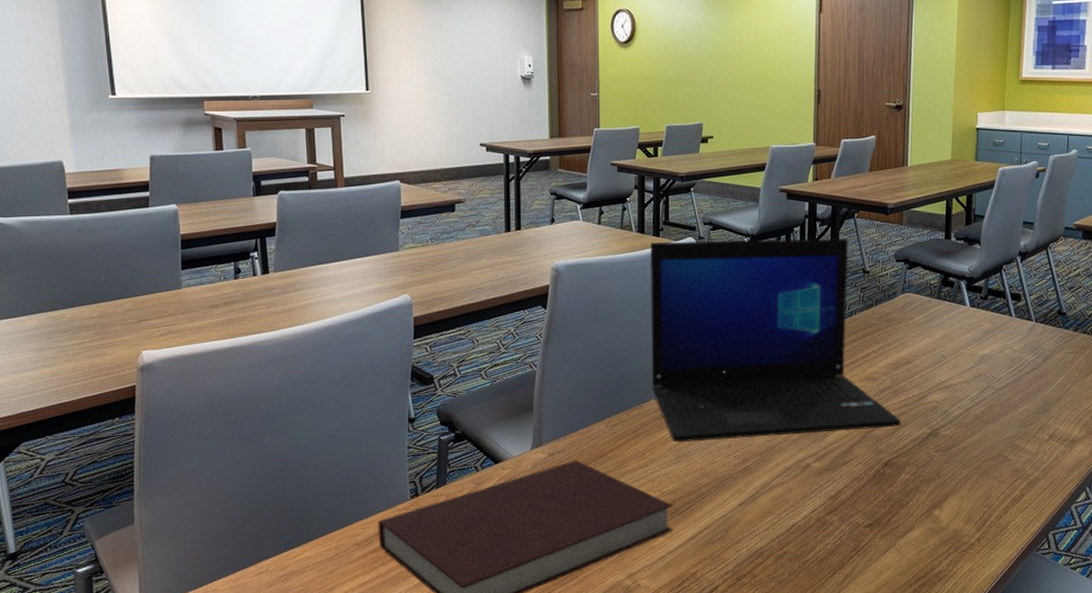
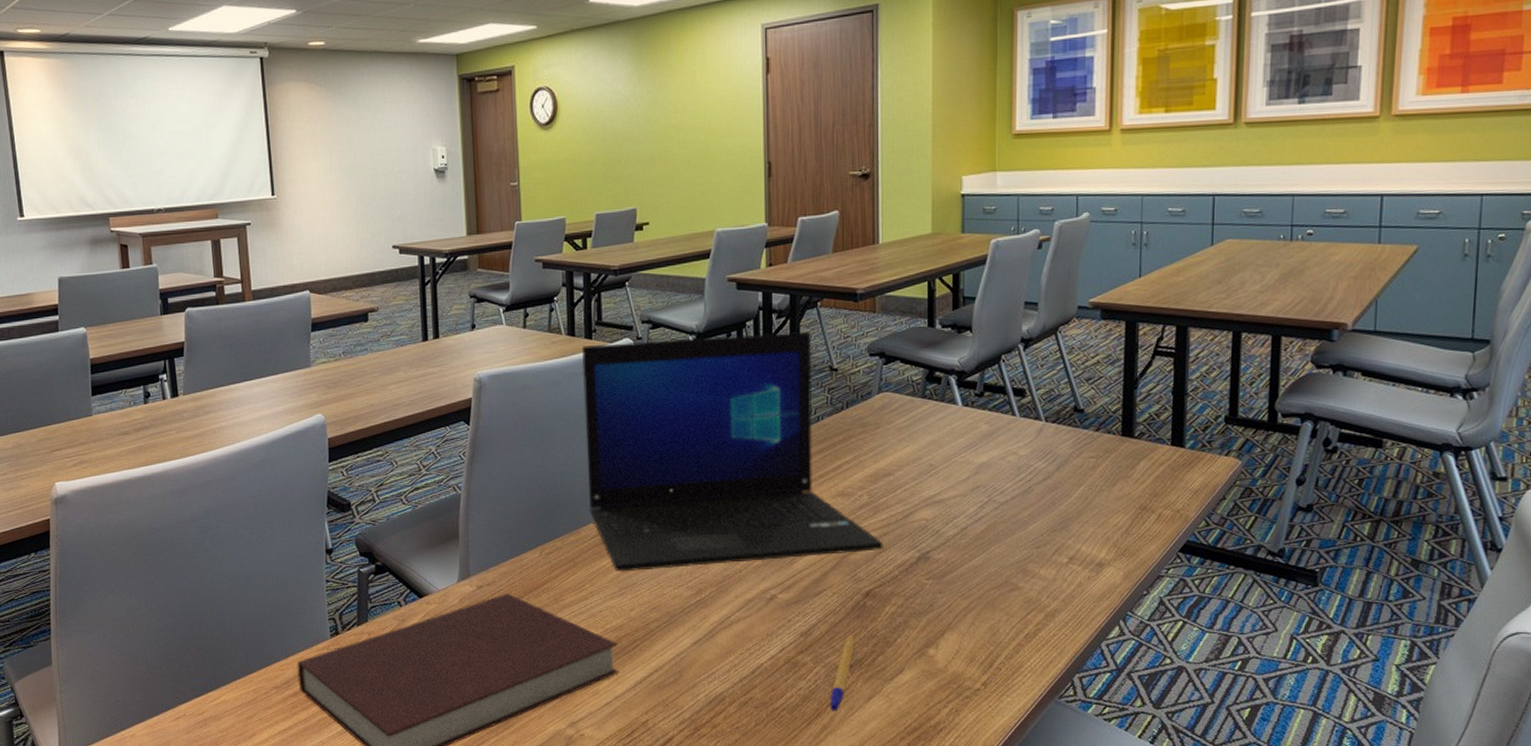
pen: none [852,498,875,563] -> present [830,635,855,711]

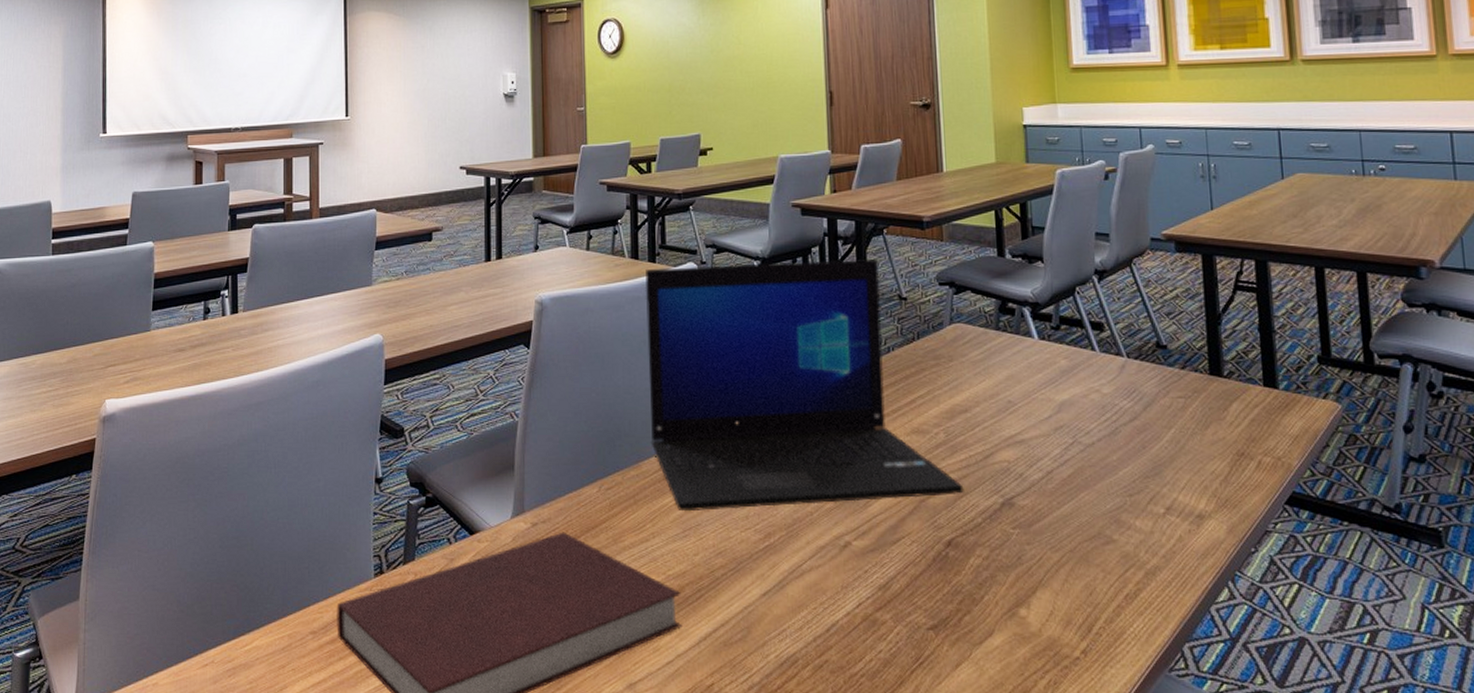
pen: present [830,635,855,711] -> none [913,590,938,680]

